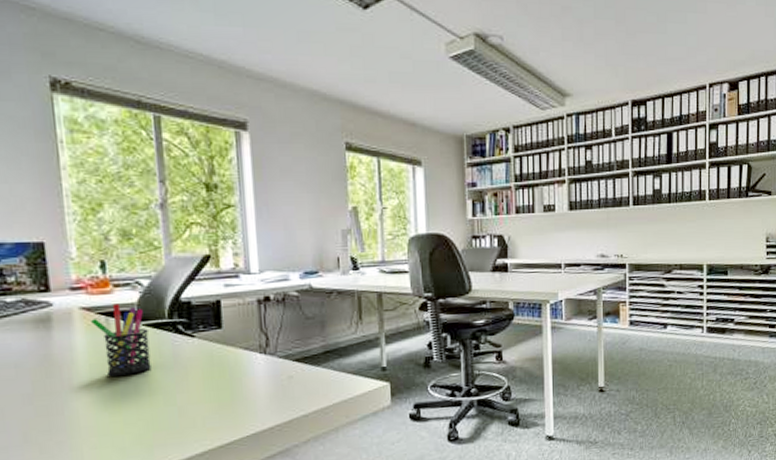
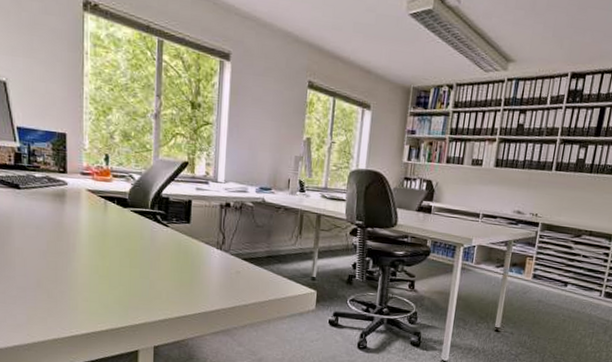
pen holder: present [91,304,151,376] -> none [94,190,134,249]

